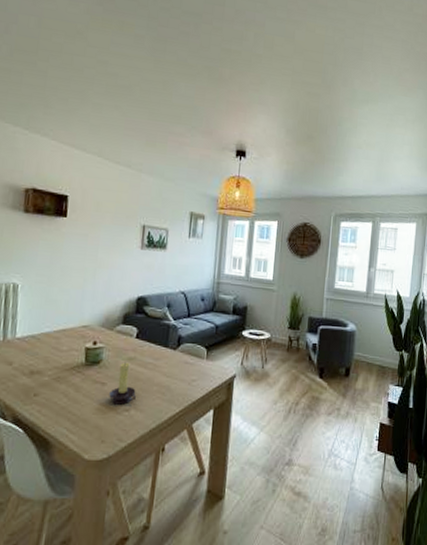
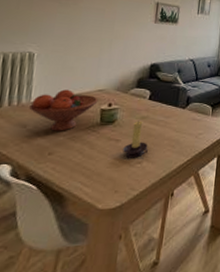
fruit bowl: none [14,324,83,371] -> present [29,89,99,131]

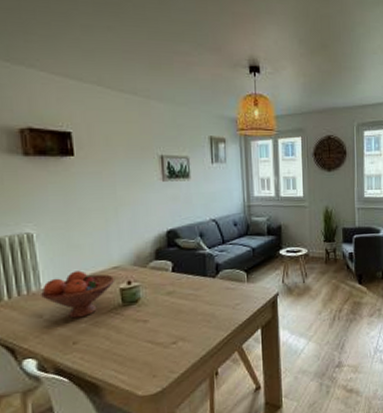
candle holder: present [123,121,148,158] -> none [153,297,181,339]

